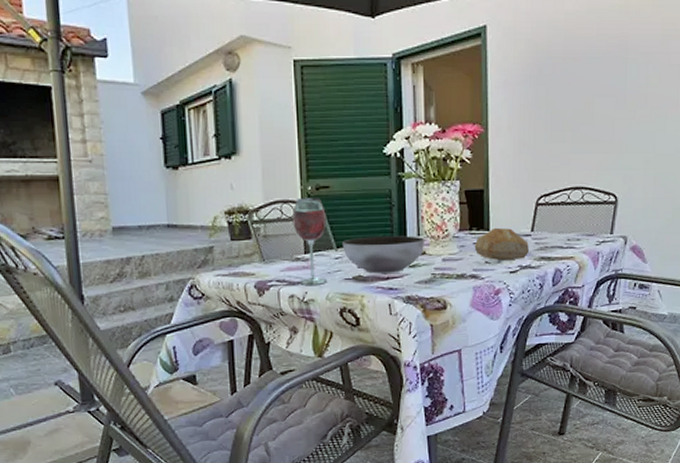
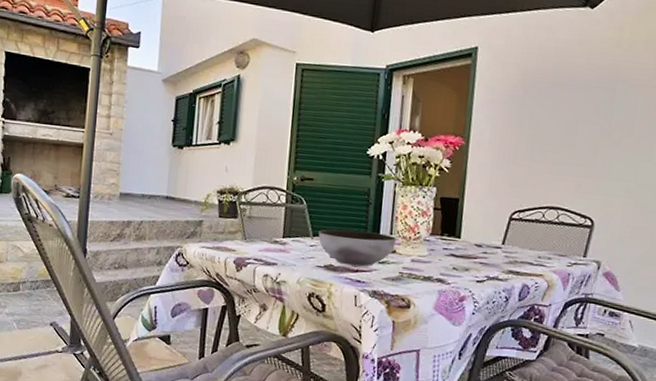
wineglass: present [293,198,326,285] -> none [275,186,307,268]
bread: present [474,228,529,260] -> none [443,237,498,270]

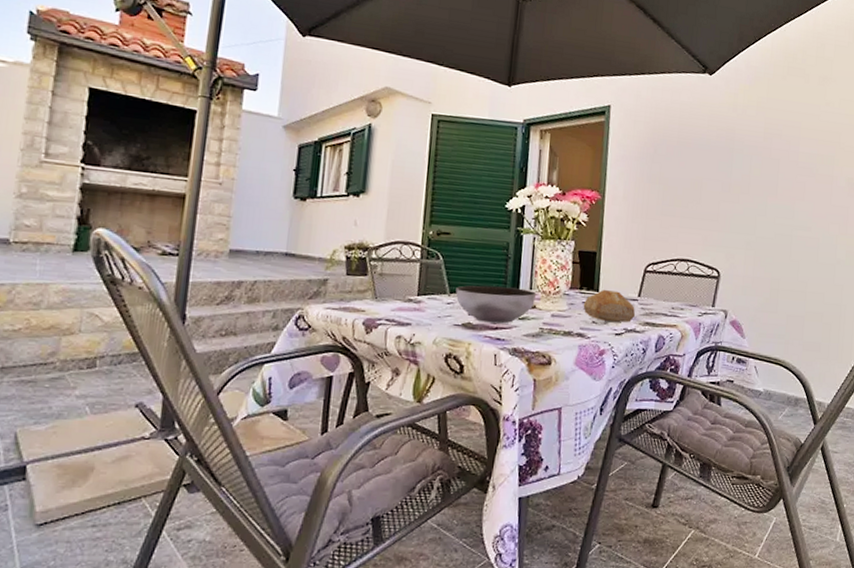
bread: none [443,237,498,270] -> present [583,290,635,322]

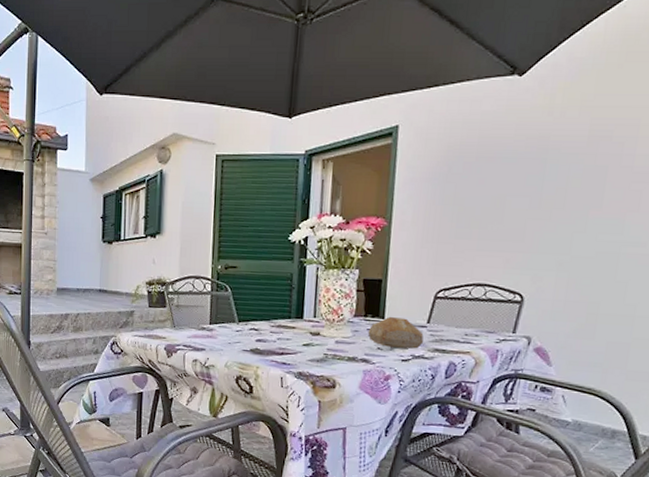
soup bowl: present [455,285,537,324] -> none [243,314,321,350]

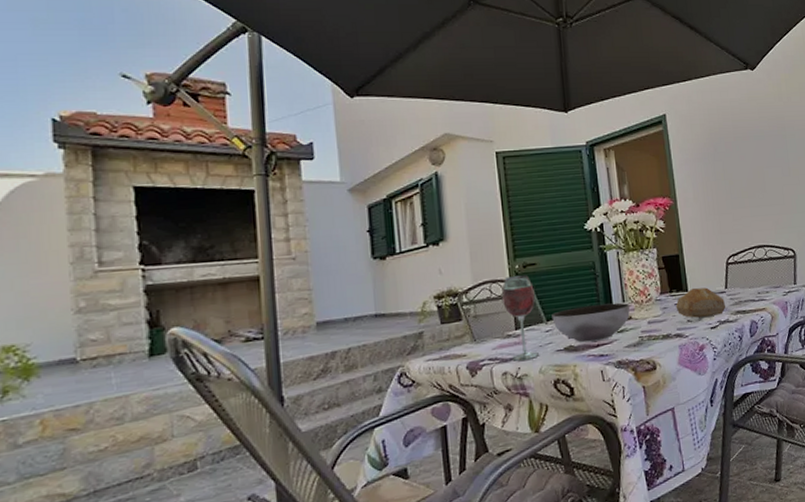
wineglass: none [202,275,232,353] -> present [502,275,539,361]
soup bowl: none [243,314,321,350] -> present [551,302,631,343]

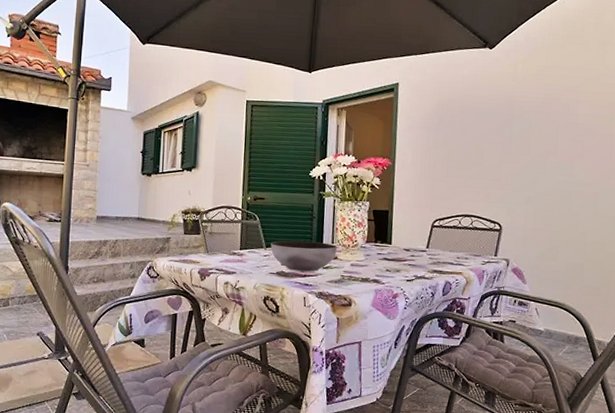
wineglass: present [502,275,539,361] -> none [233,205,260,276]
bread: present [675,287,725,318] -> none [378,243,424,270]

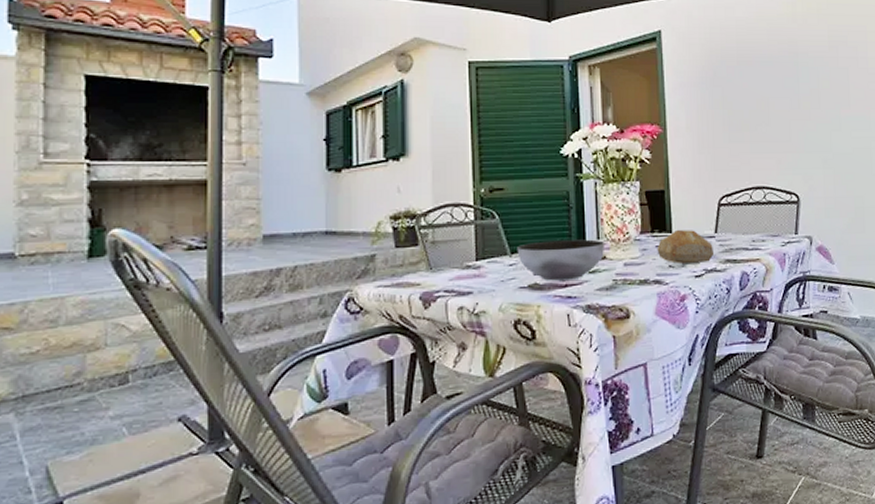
bread: none [378,243,424,270] -> present [657,230,713,263]

